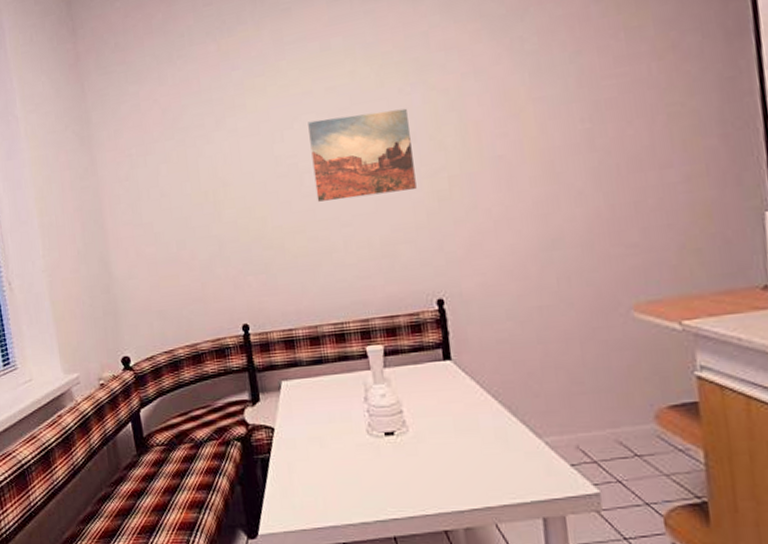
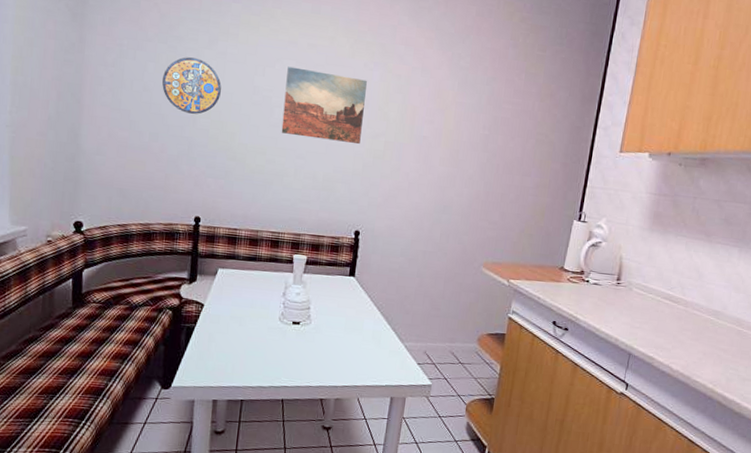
manhole cover: none [177,144,241,209] -> present [162,57,221,114]

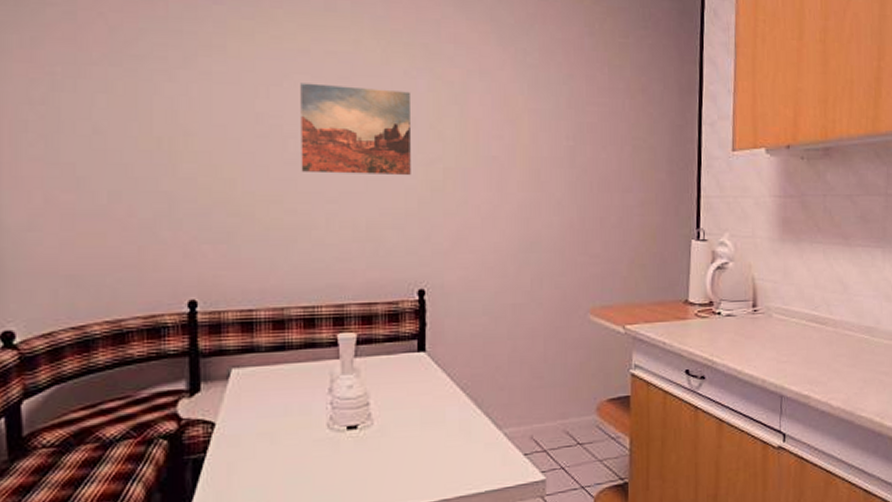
manhole cover: present [162,57,221,114] -> none [121,82,209,159]

